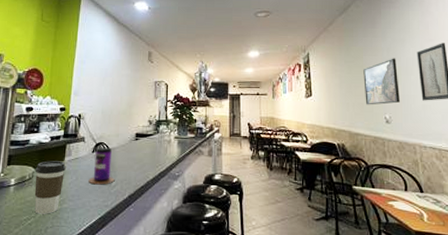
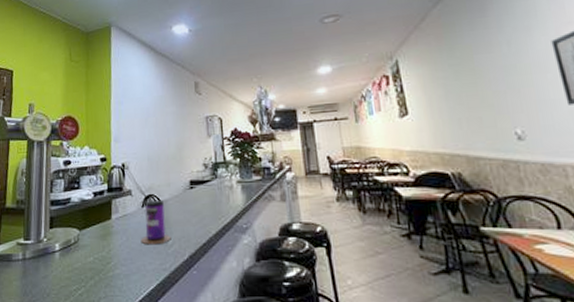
coffee cup: present [34,161,66,214] -> none [81,220,114,283]
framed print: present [363,58,400,105] -> none [476,53,535,119]

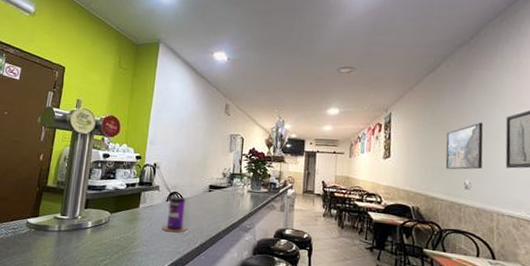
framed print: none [476,53,535,119] -> present [445,122,483,170]

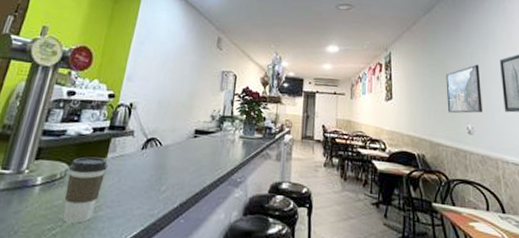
coffee cup: none [110,206,140,257] -> present [62,156,108,223]
beverage can: present [162,196,188,233] -> none [133,143,166,190]

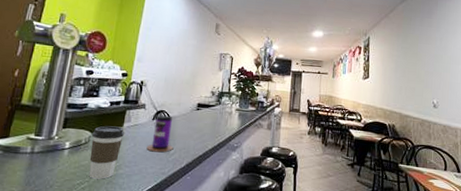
beverage can: none [133,143,166,190] -> present [146,115,174,153]
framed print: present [446,64,482,114] -> none [416,47,448,90]

